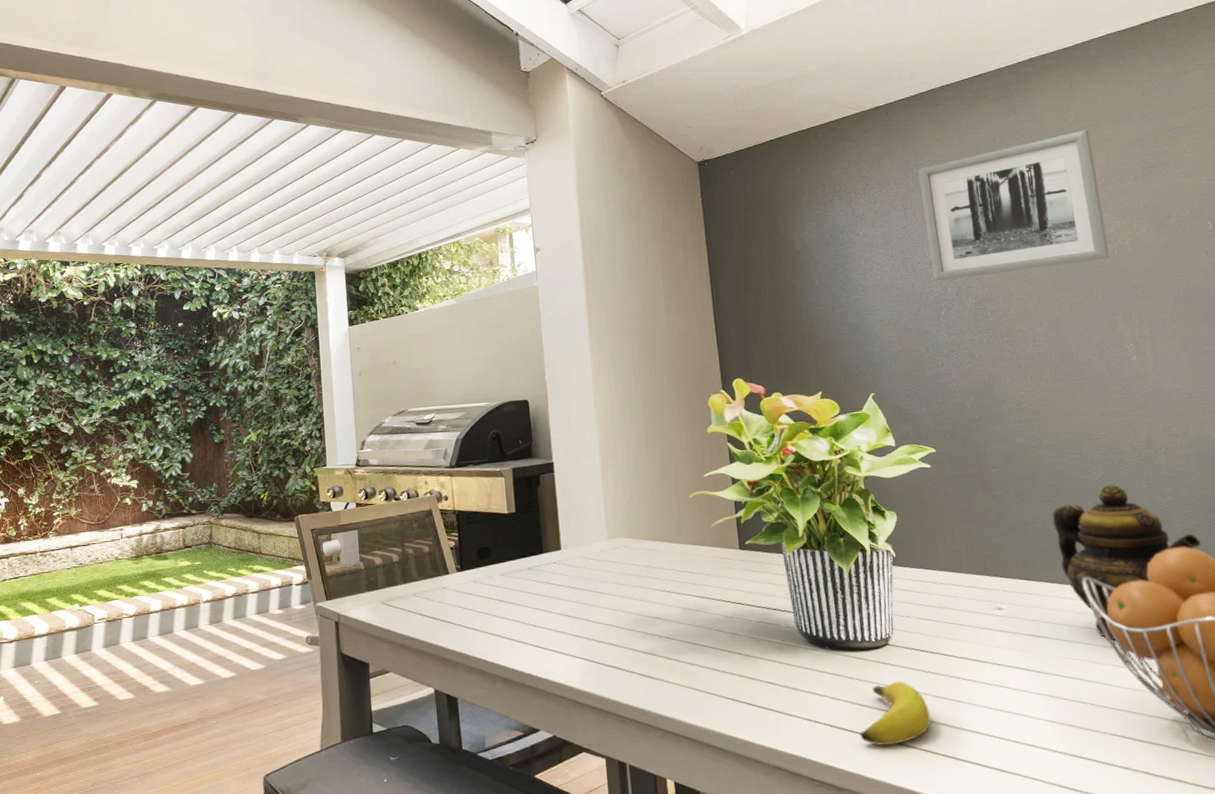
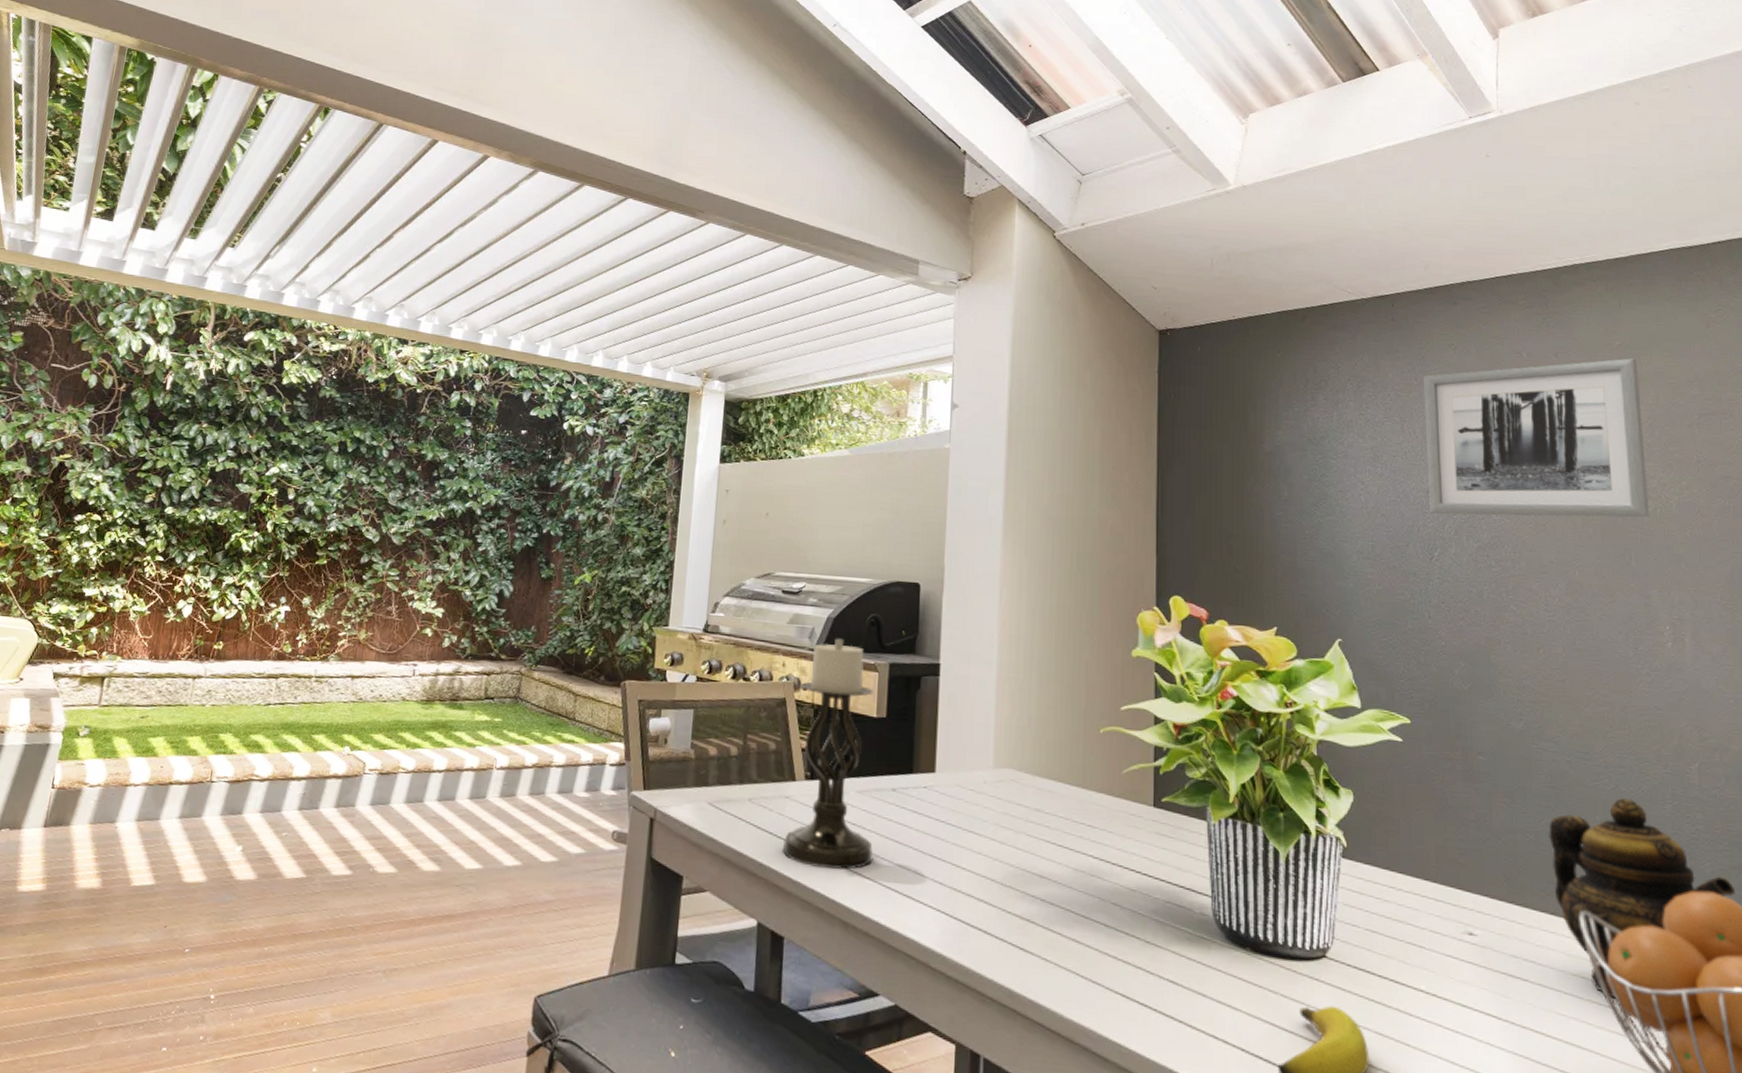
candle holder: none [441,454,521,640] -> present [782,638,875,870]

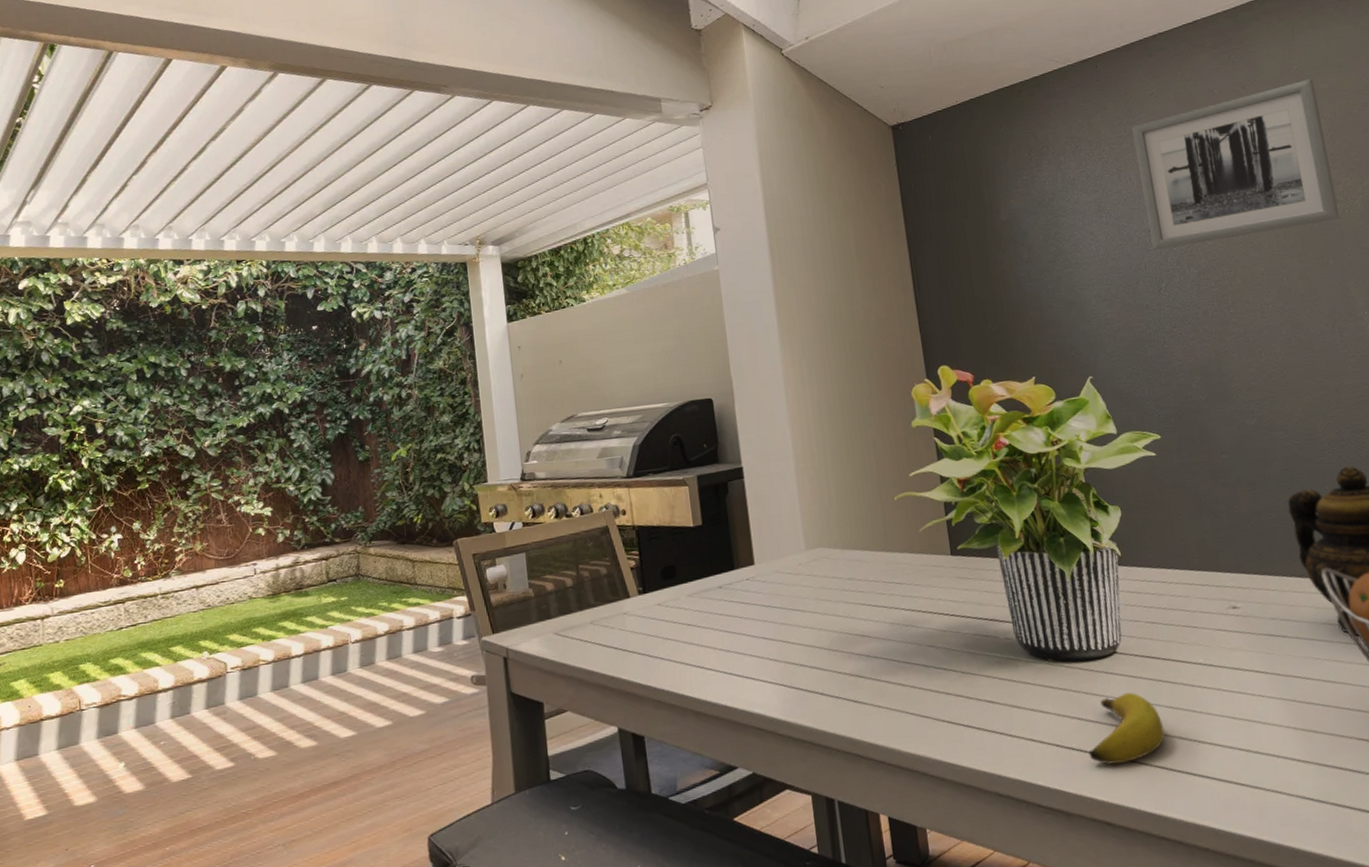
candle holder: present [782,638,875,870] -> none [618,462,712,670]

